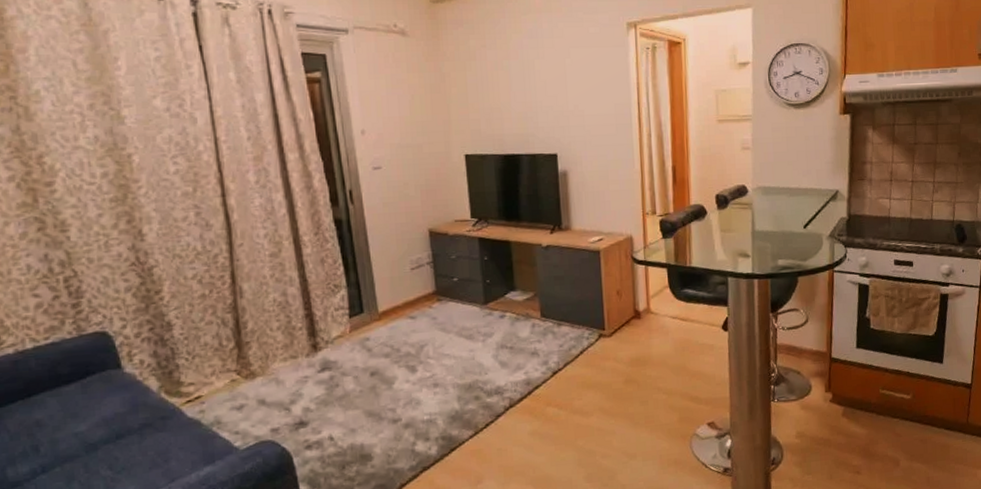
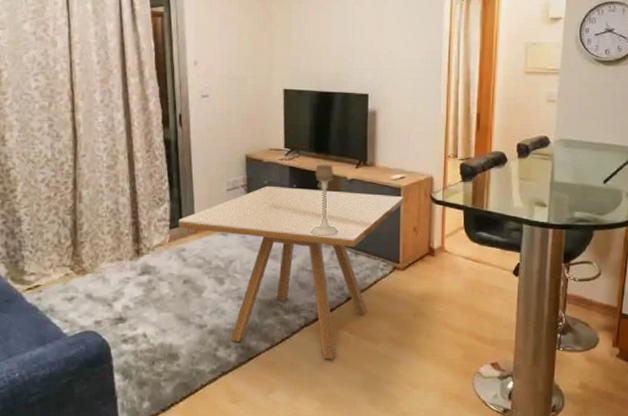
dining table: none [358,259,604,440] -> present [178,185,404,360]
candle holder: none [507,232,537,310] -> present [310,165,338,236]

